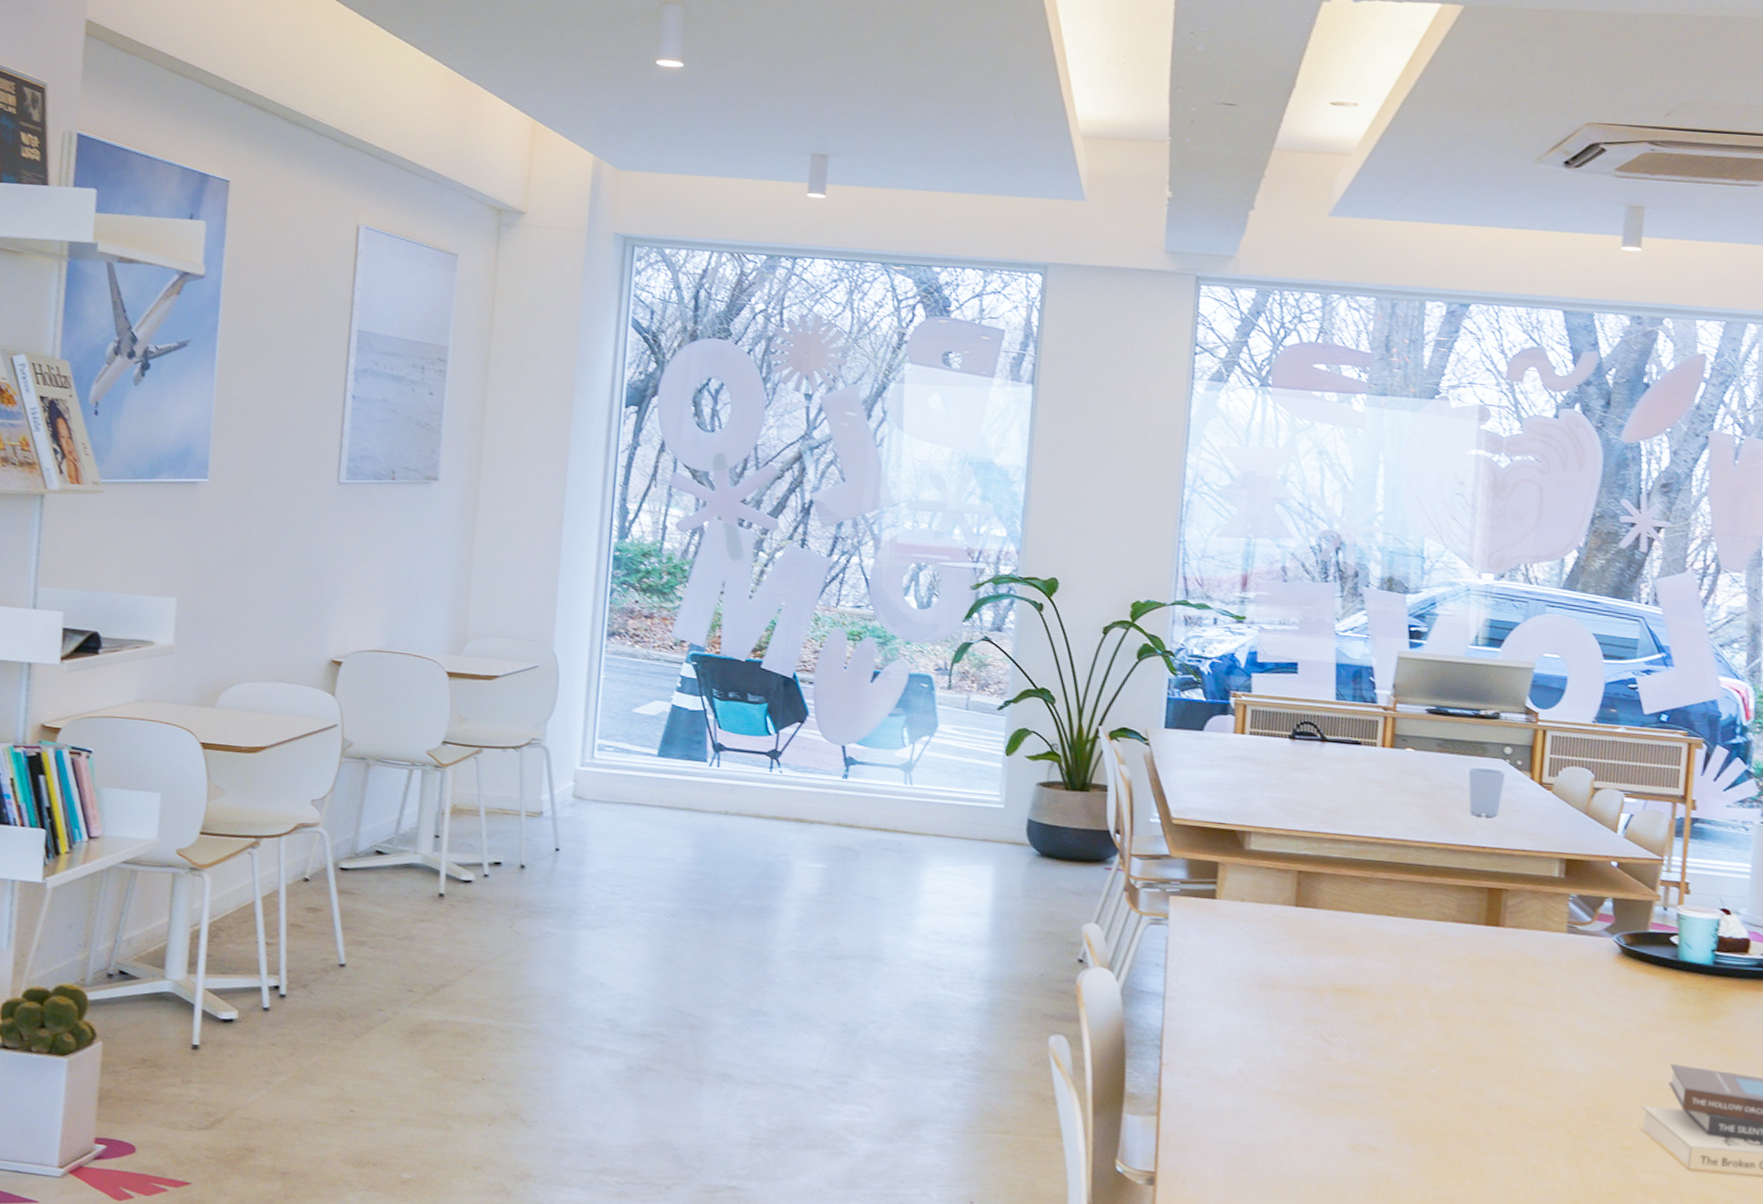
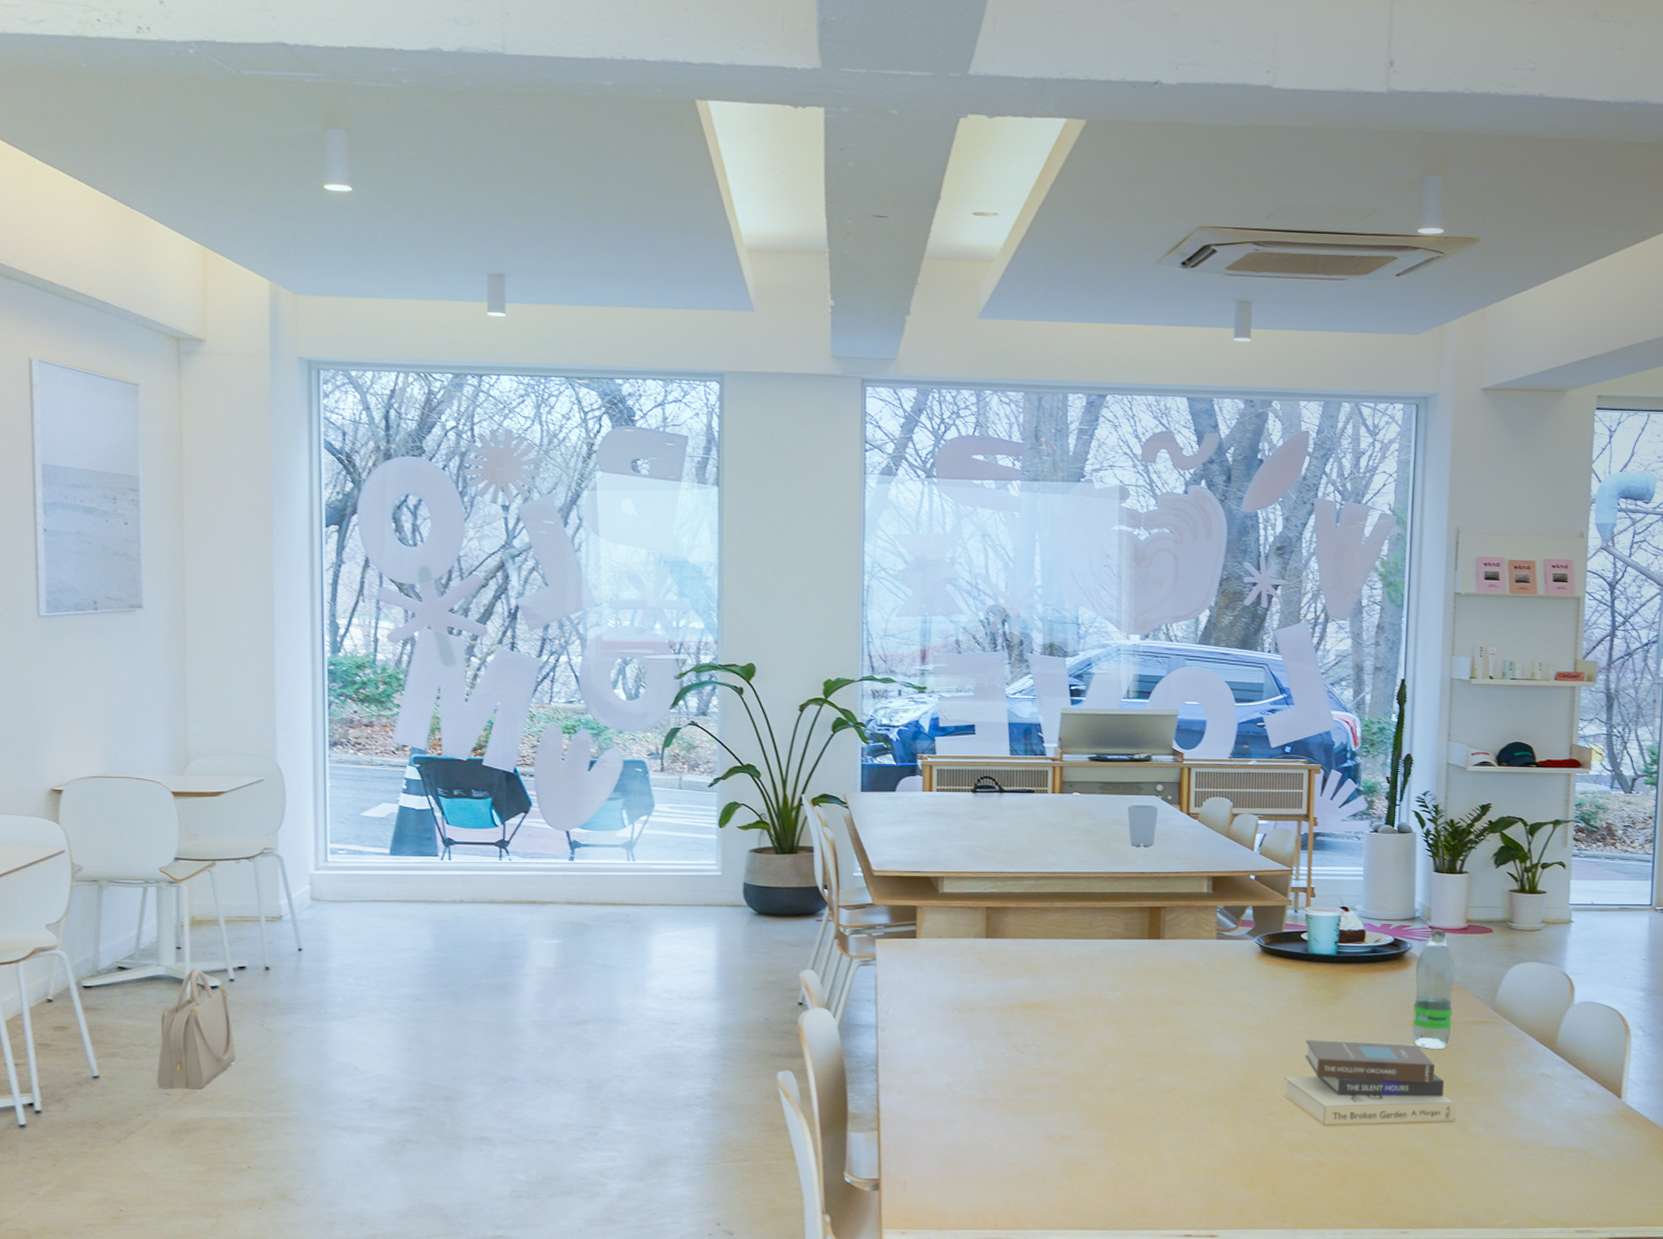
handbag: none [401,859,483,989] -> present [156,968,236,1090]

